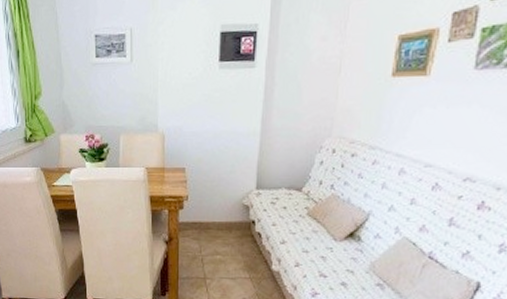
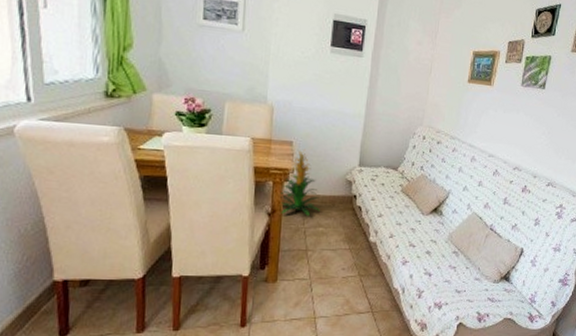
indoor plant: none [176,175,216,244] -> present [280,149,320,216]

